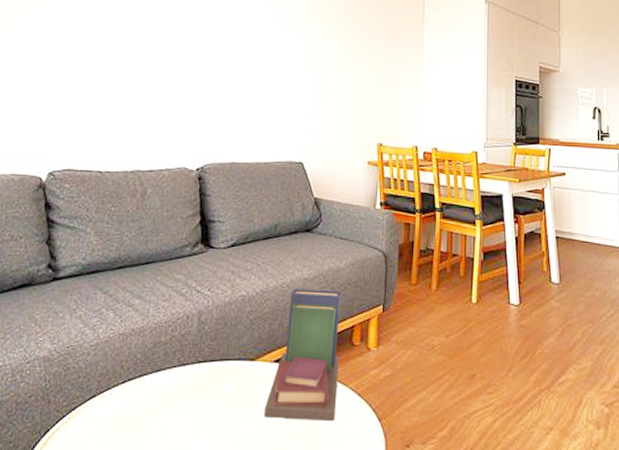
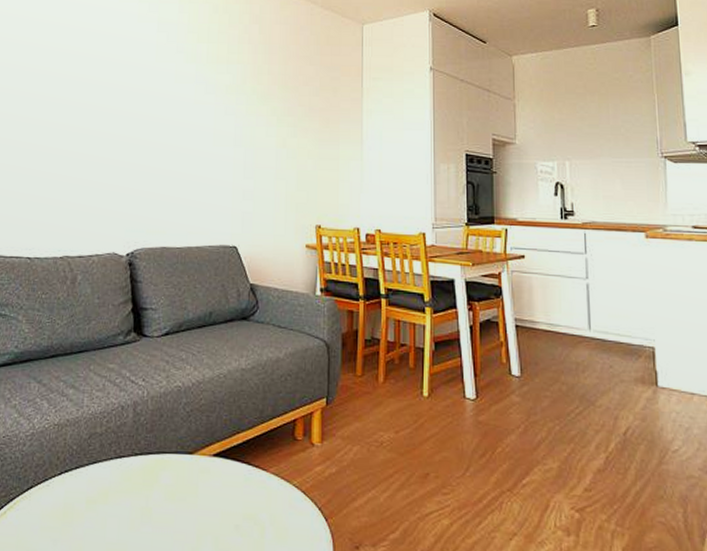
book: present [264,289,342,421] -> none [204,380,282,519]

